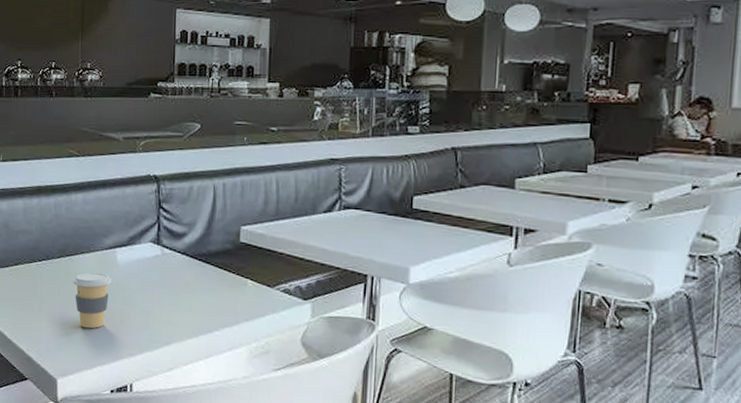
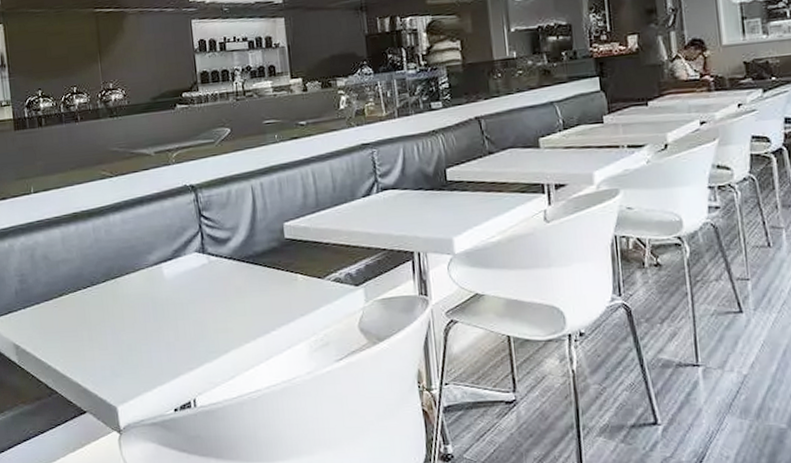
coffee cup: present [73,272,111,329] -> none [121,290,161,350]

